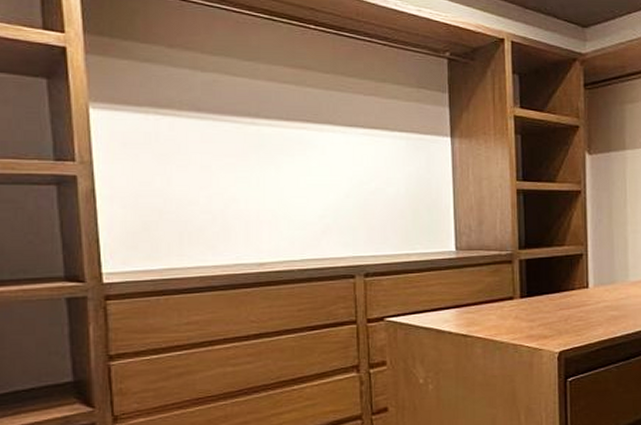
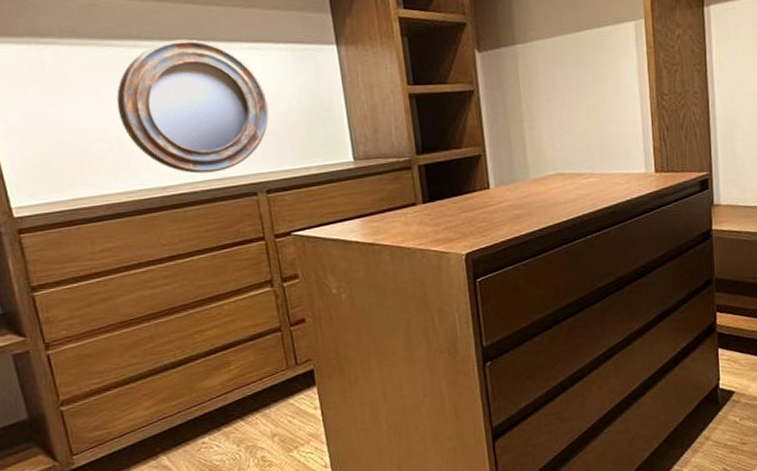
home mirror: none [226,120,376,252] -> present [116,39,269,174]

